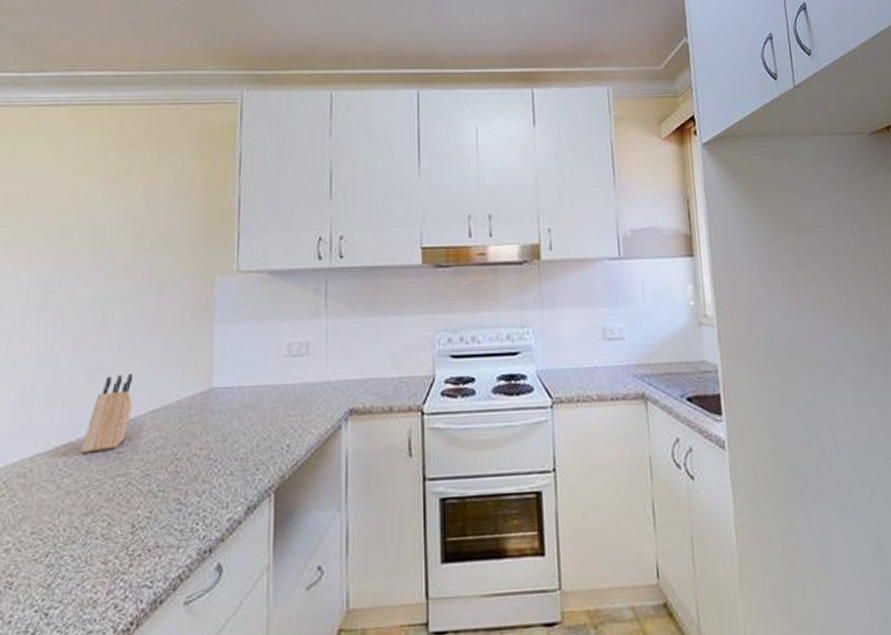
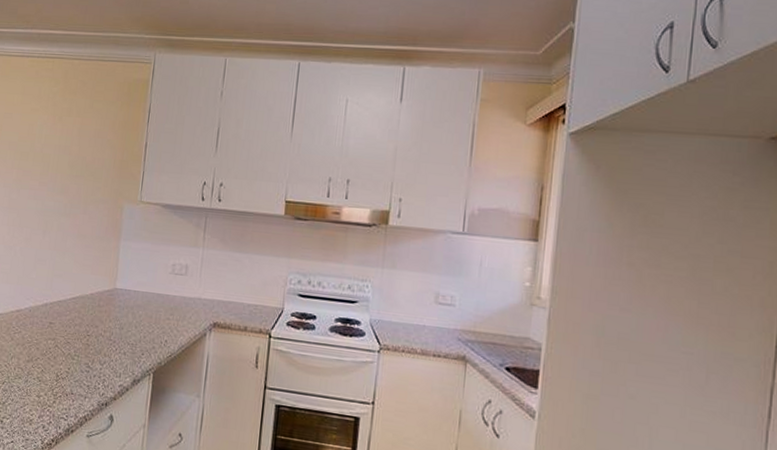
knife block: present [81,373,132,453] -> none [27,267,63,320]

